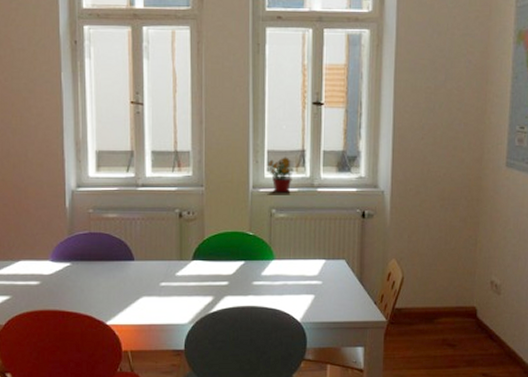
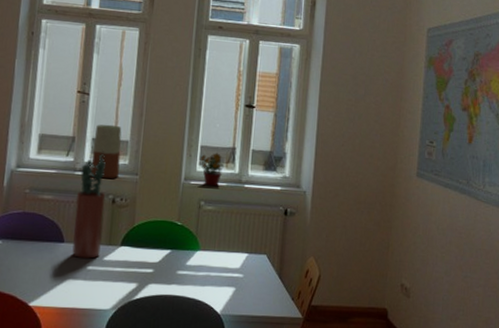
vase: none [142,162,172,275] -> present [72,149,106,259]
vase: none [153,135,184,193] -> present [91,124,122,179]

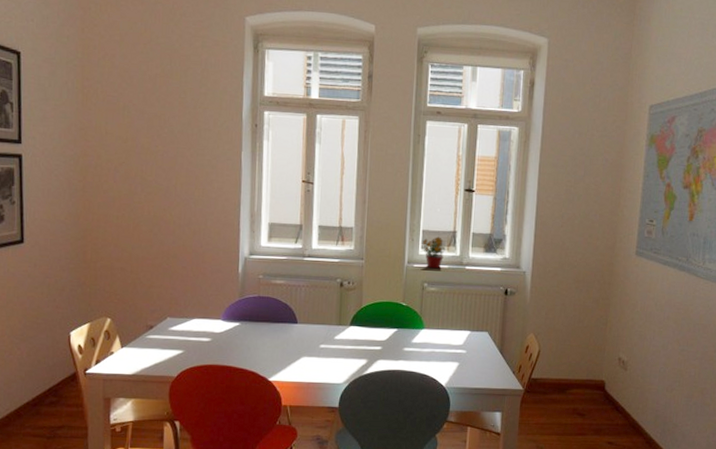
vase: present [72,149,106,259] -> none [305,236,334,338]
vase: present [91,124,122,179] -> none [318,212,346,264]

